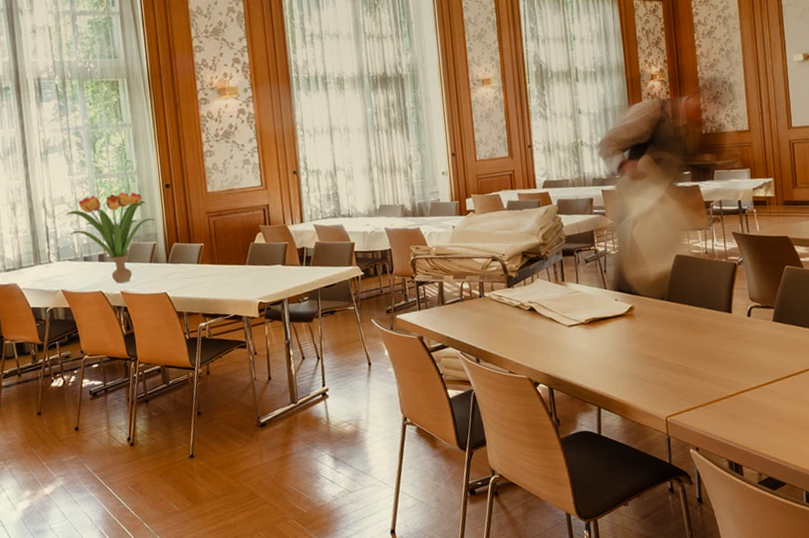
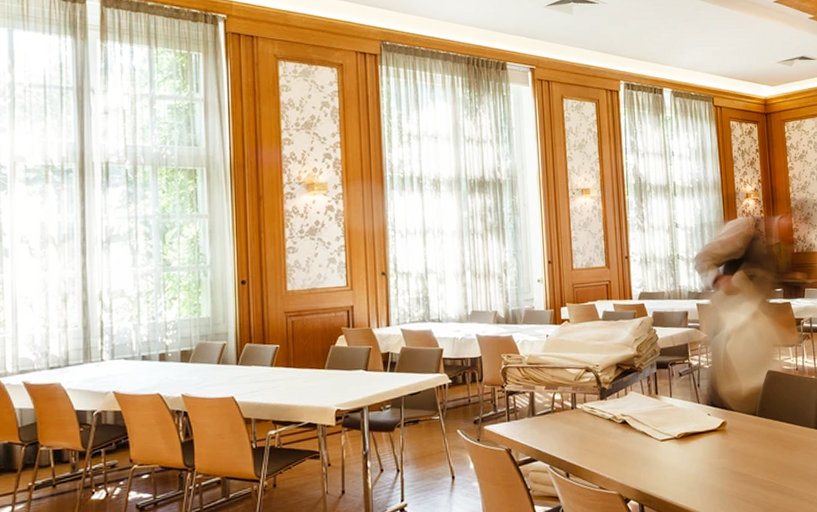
flower arrangement: present [67,191,156,284] -> none [126,287,228,386]

